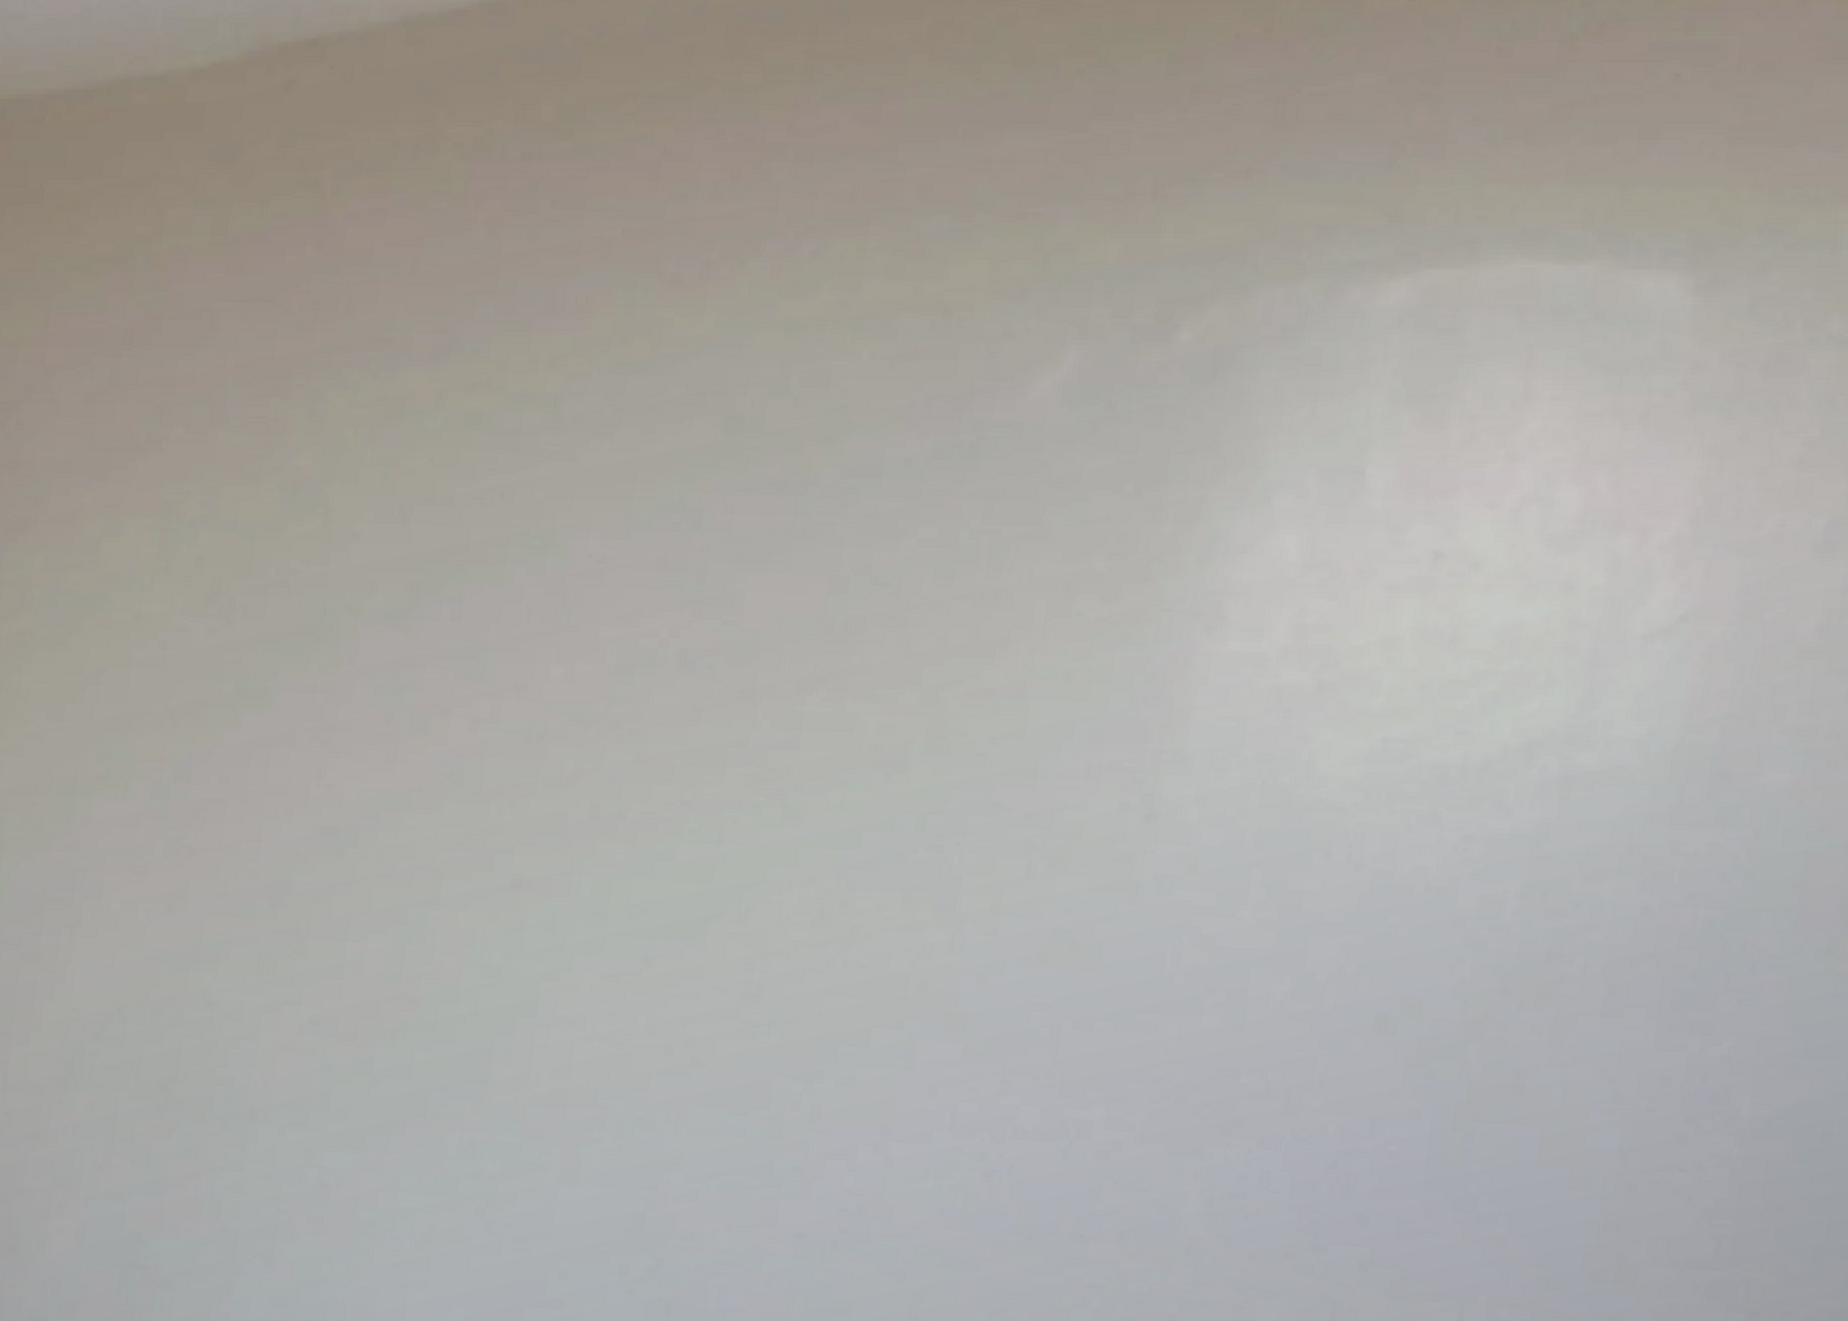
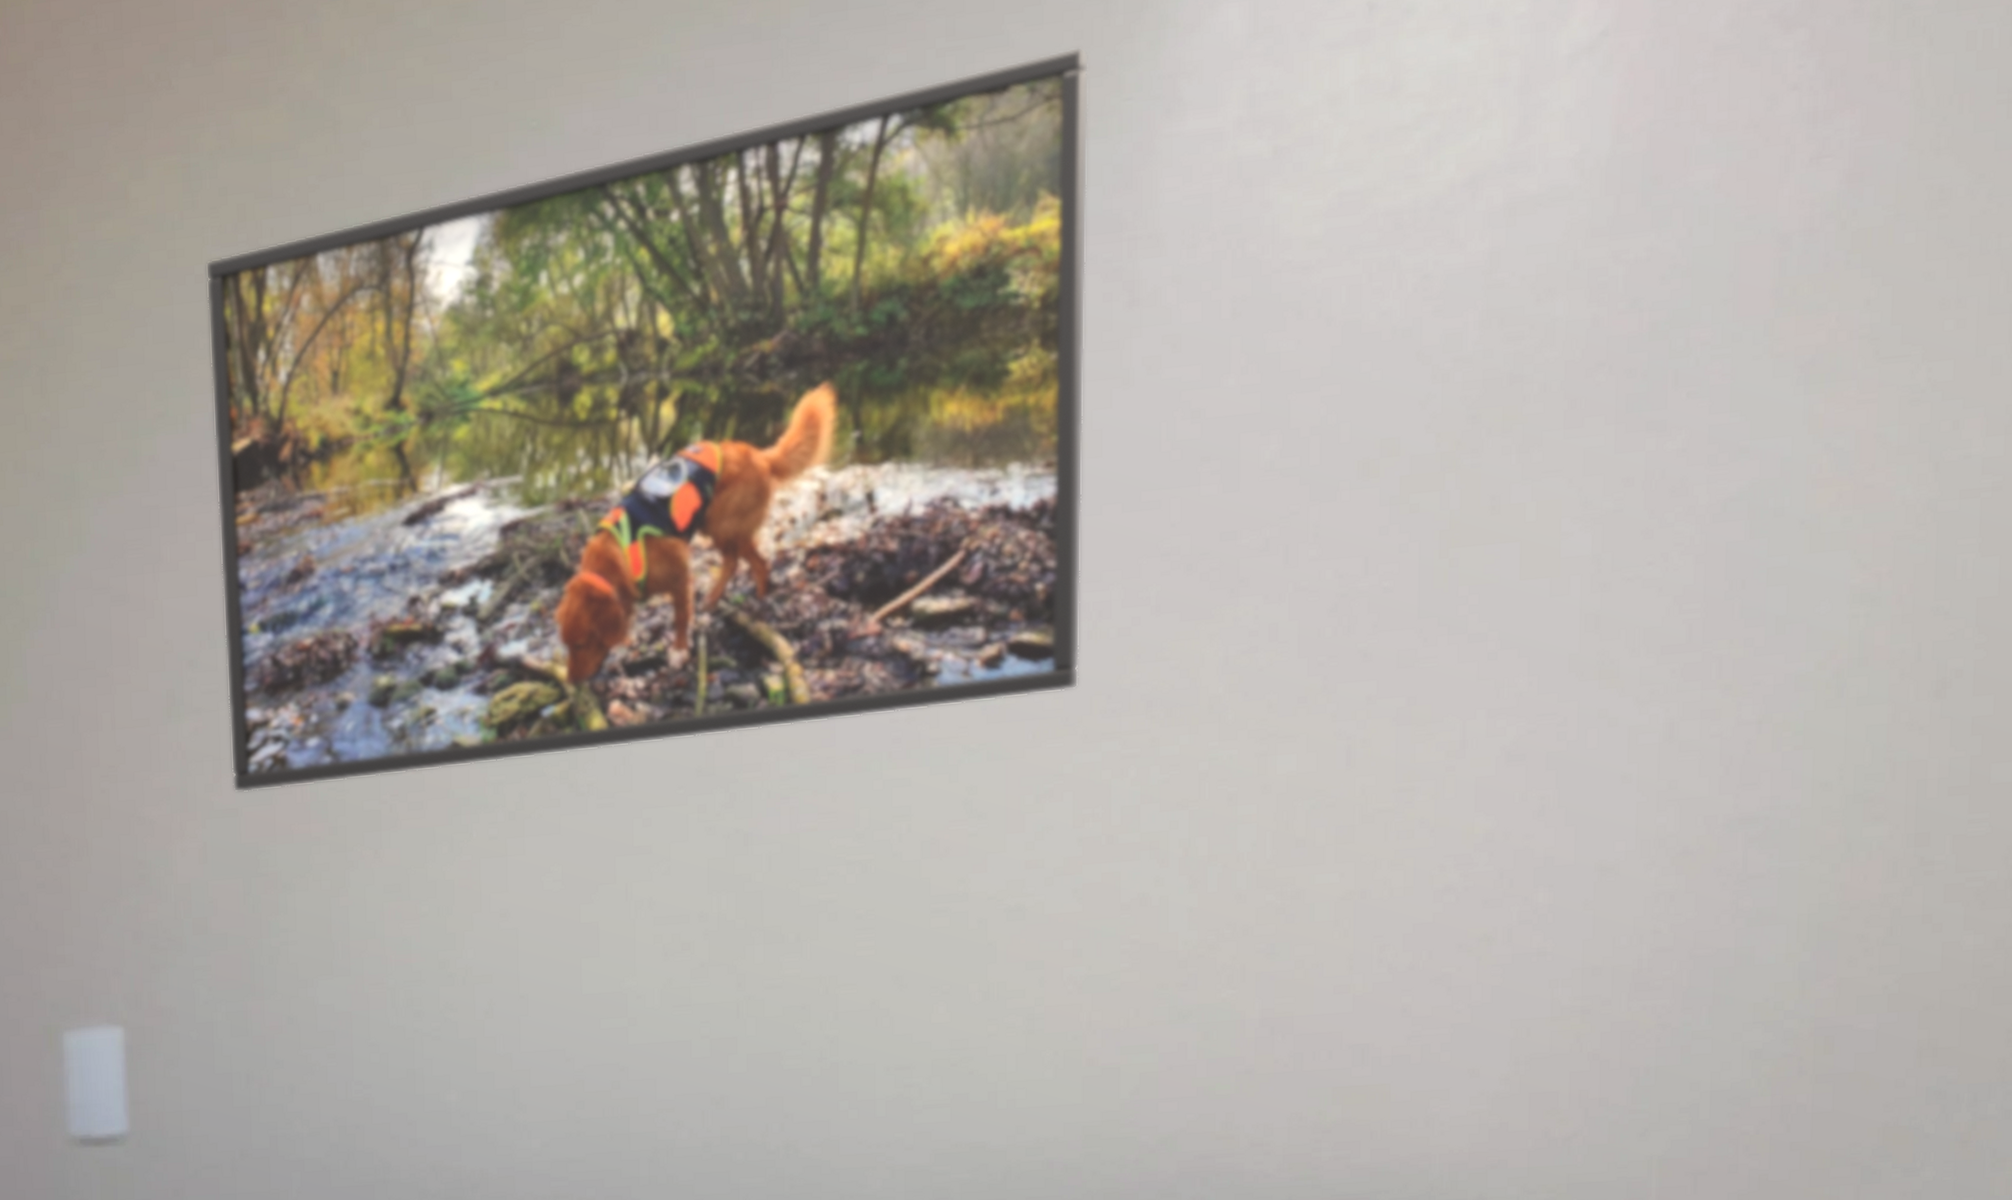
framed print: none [122,549,1133,1208] -> present [205,46,1090,793]

